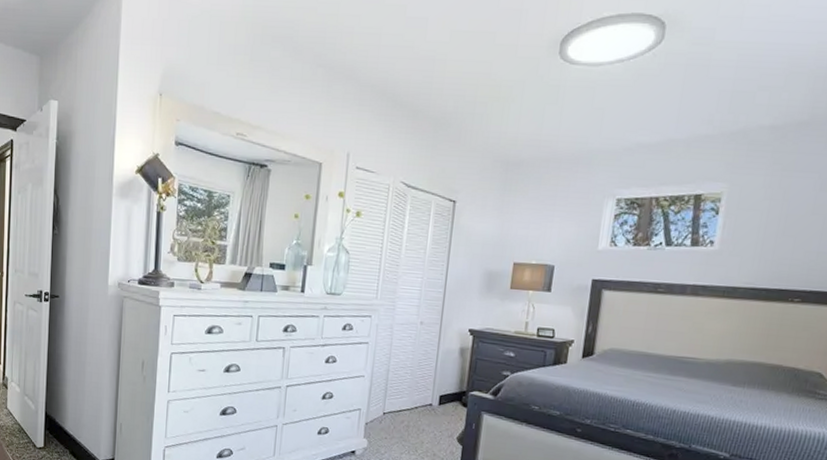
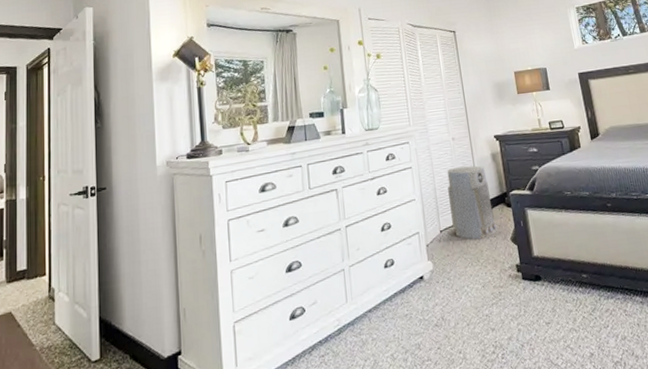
air purifier: none [398,353,449,432] -> present [447,165,498,240]

